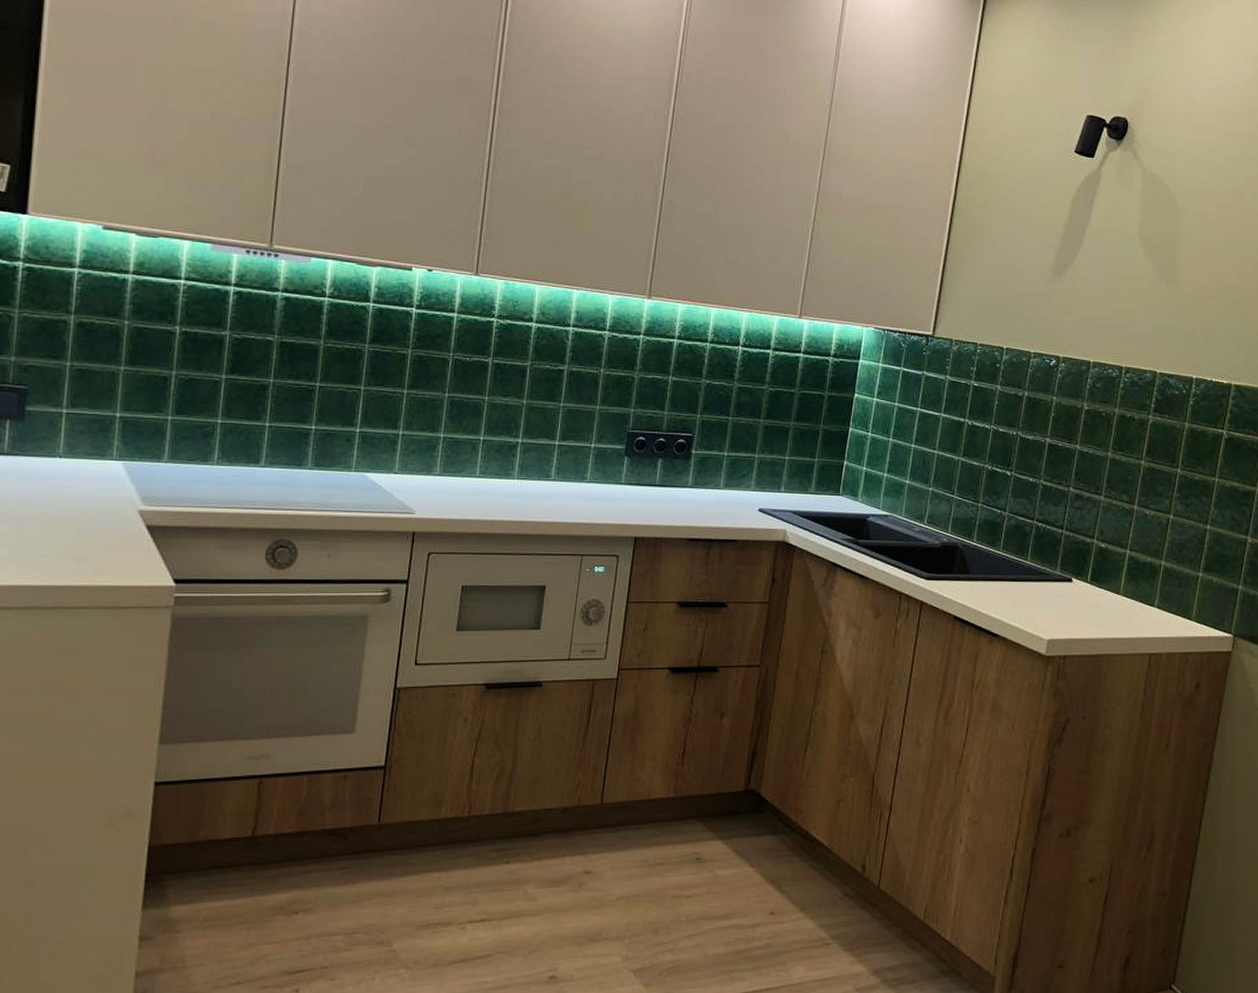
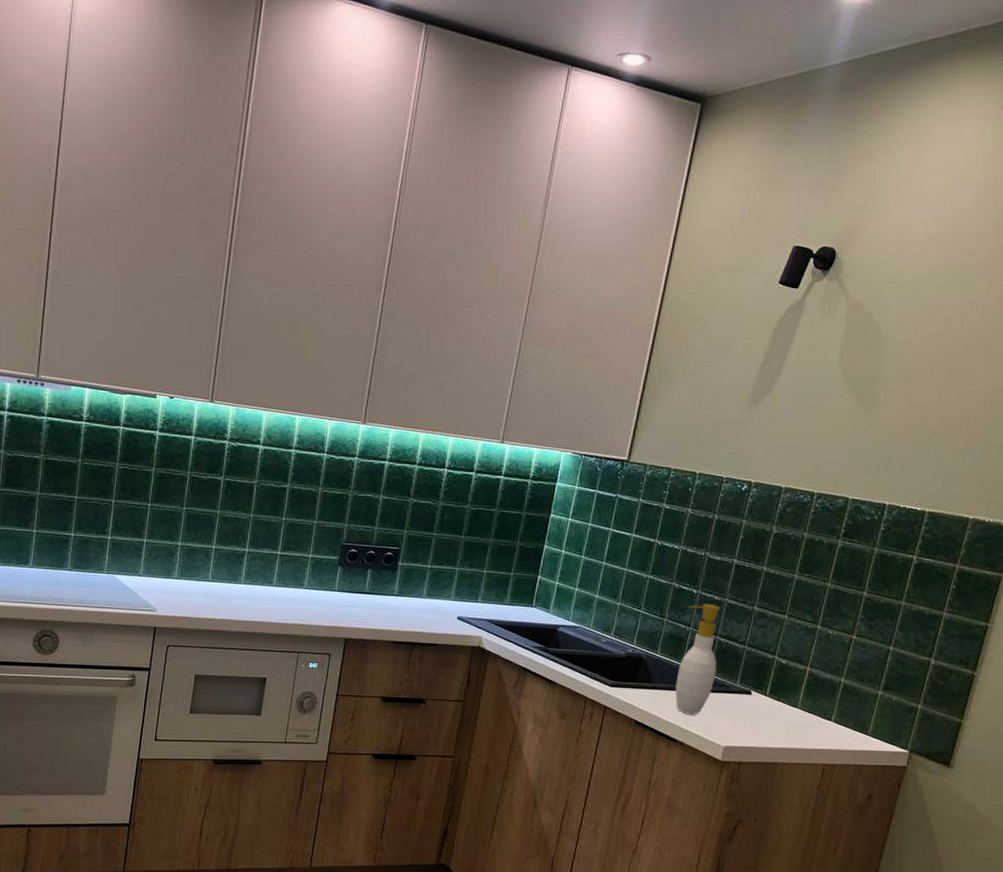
soap bottle: none [994,486,1036,606] -> present [675,604,720,714]

